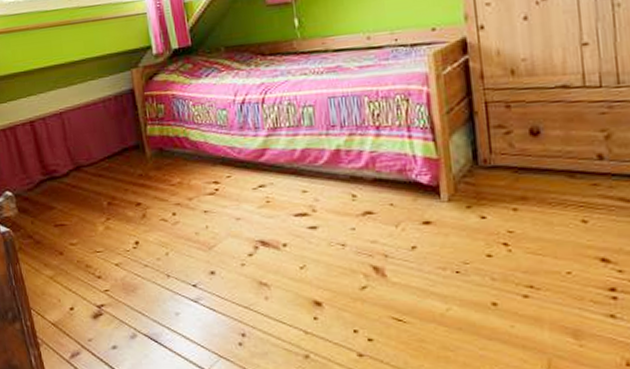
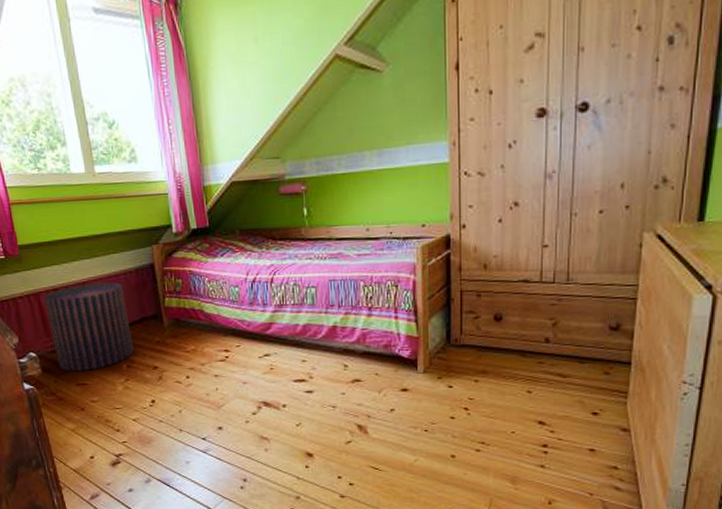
pouf: none [20,110,115,212] -> present [44,281,134,373]

